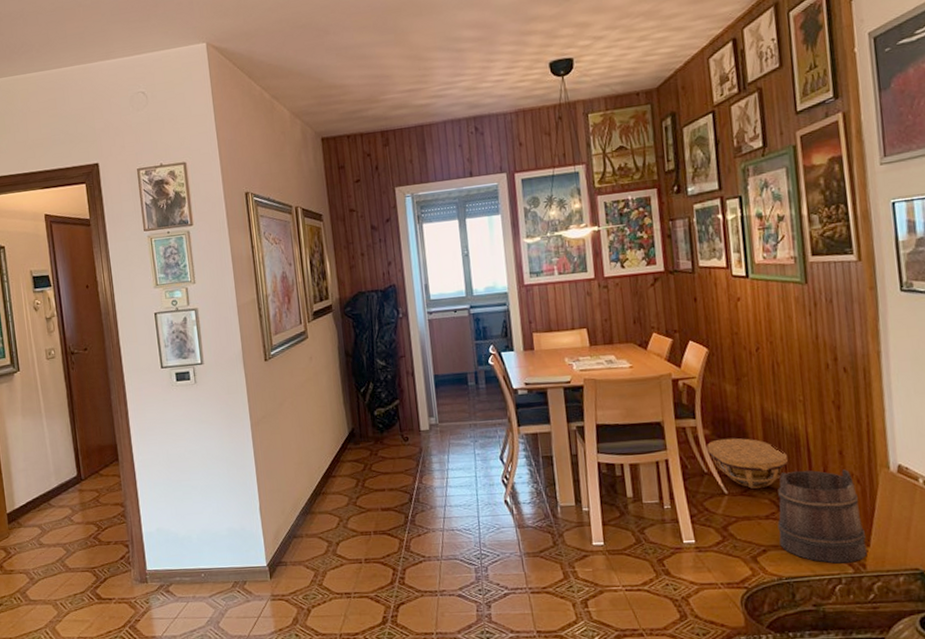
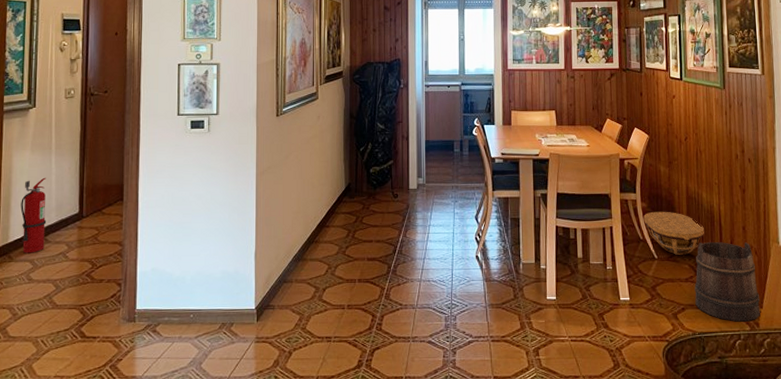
fire extinguisher: none [20,442,50,519] -> present [20,177,47,254]

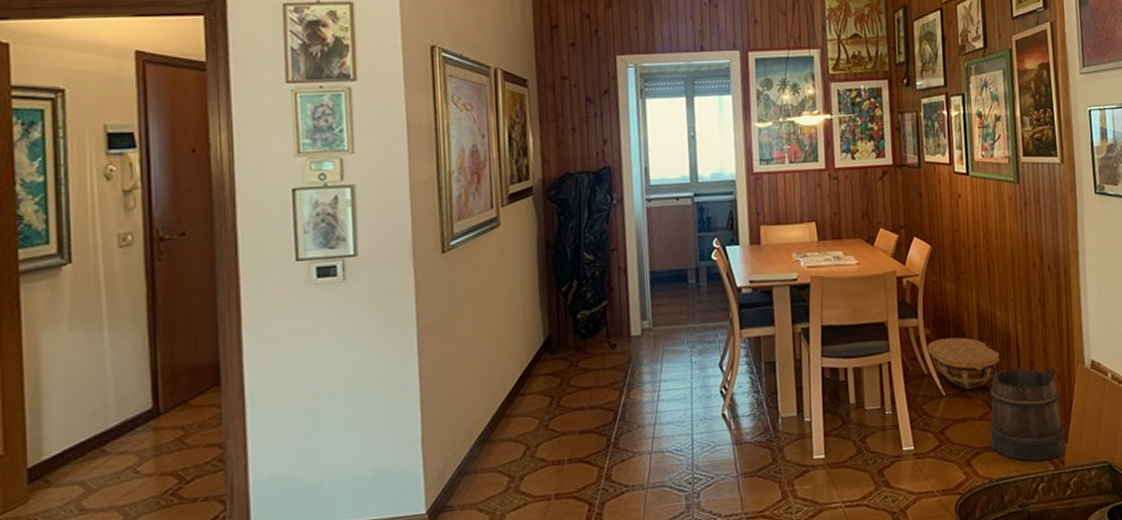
fire extinguisher: present [20,177,47,254] -> none [58,362,102,474]

